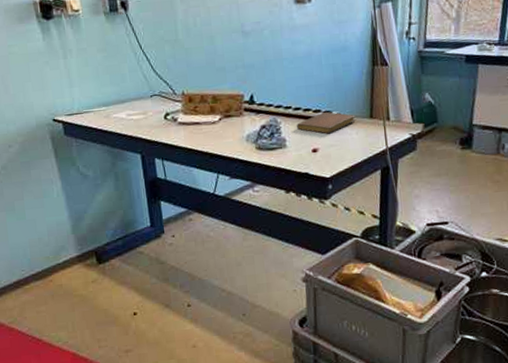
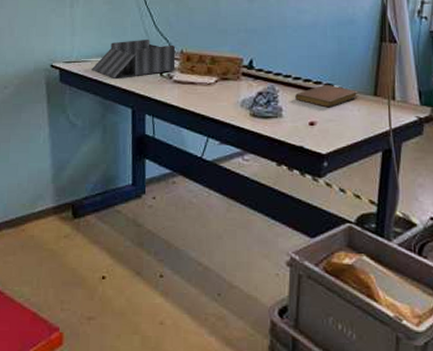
desk organizer: none [95,84,179,128] -> present [92,40,176,80]

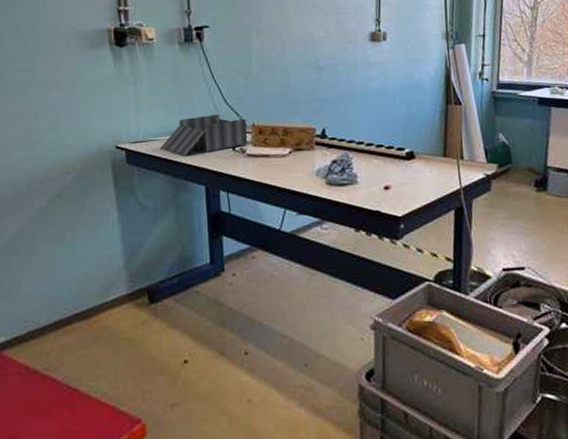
notebook: present [295,84,358,108] -> none [369,148,429,171]

